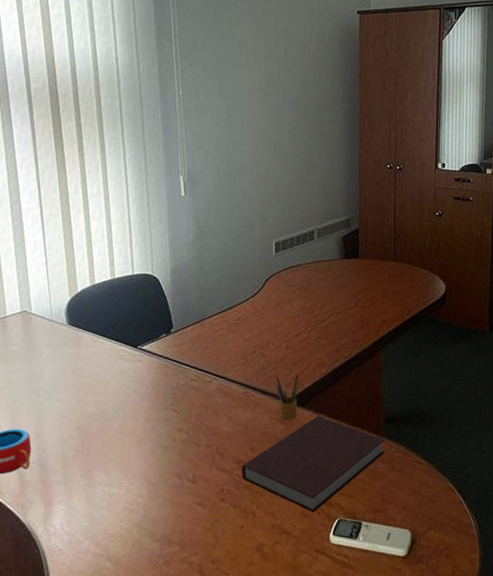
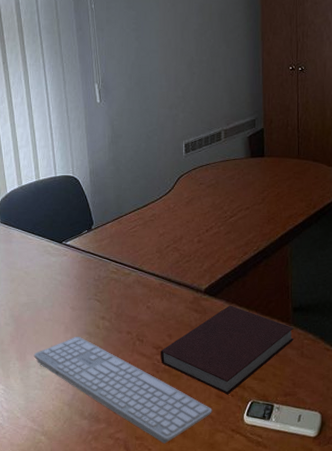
keyboard: none [100,449,296,567] -> present [33,336,212,444]
pencil box: present [274,374,298,420] -> none [187,266,210,309]

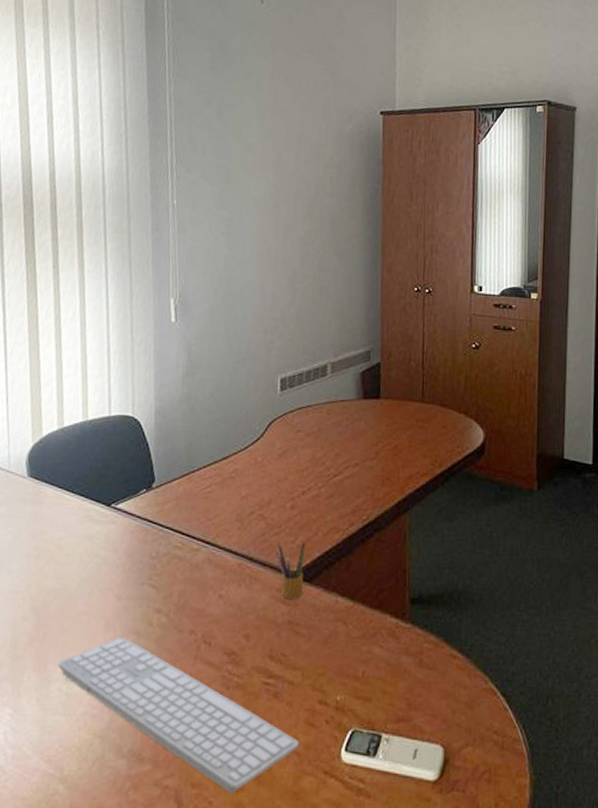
notebook: present [160,305,295,395] -> none [233,594,412,721]
pencil box: none [187,266,210,309] -> present [275,541,305,599]

